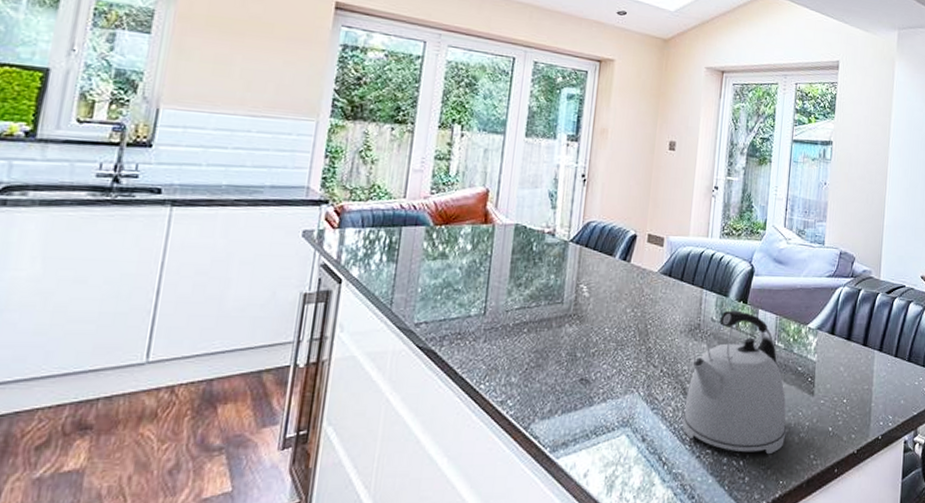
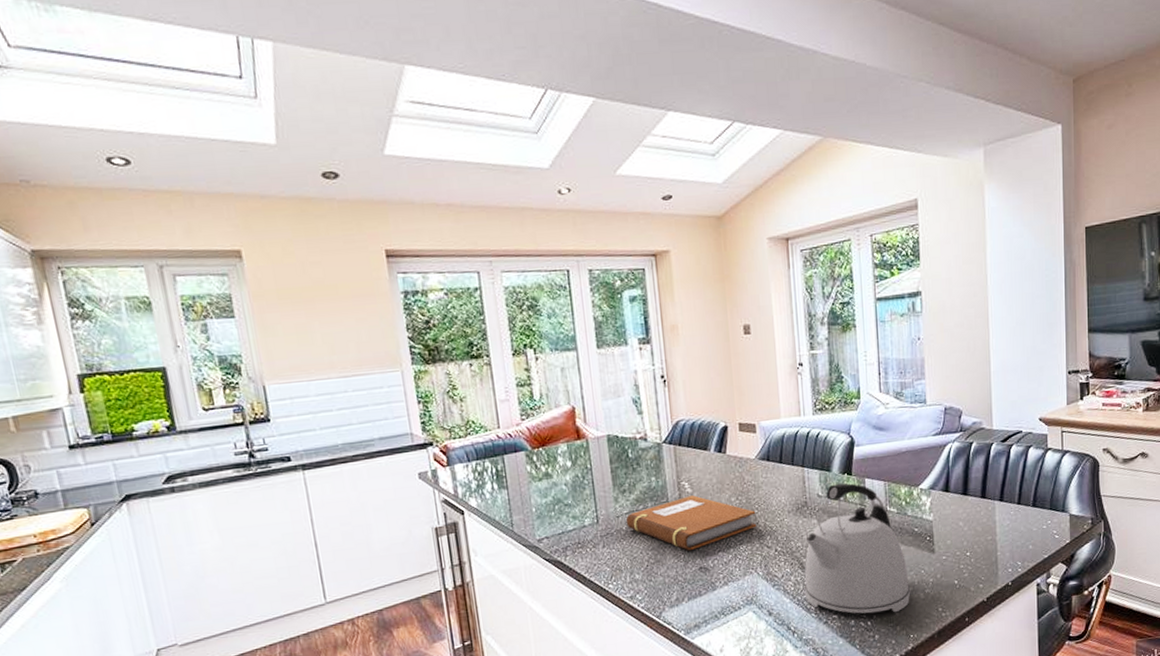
notebook: none [514,300,649,359] -> present [626,495,757,551]

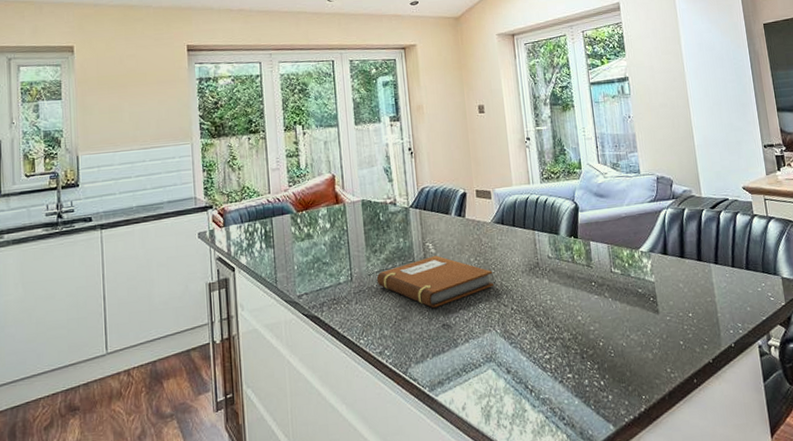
kettle: present [804,483,911,614] -> none [538,245,640,373]

